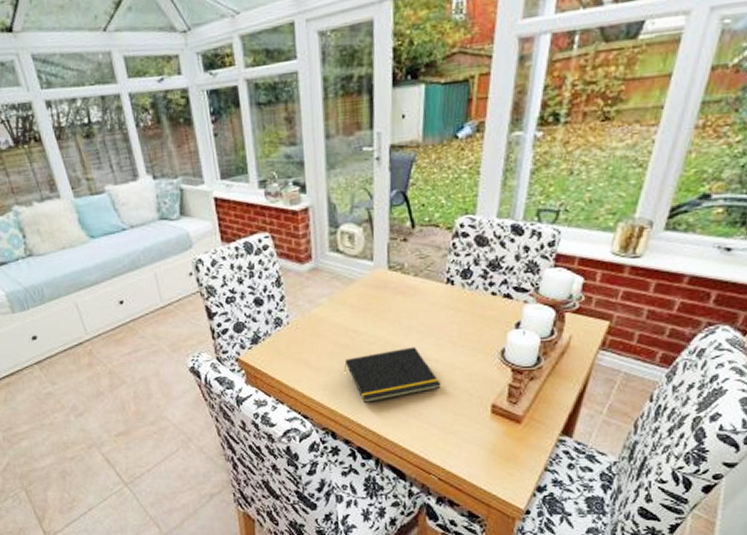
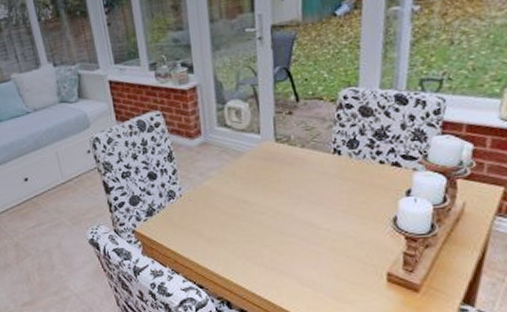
notepad: present [343,346,441,404] -> none [236,216,334,273]

